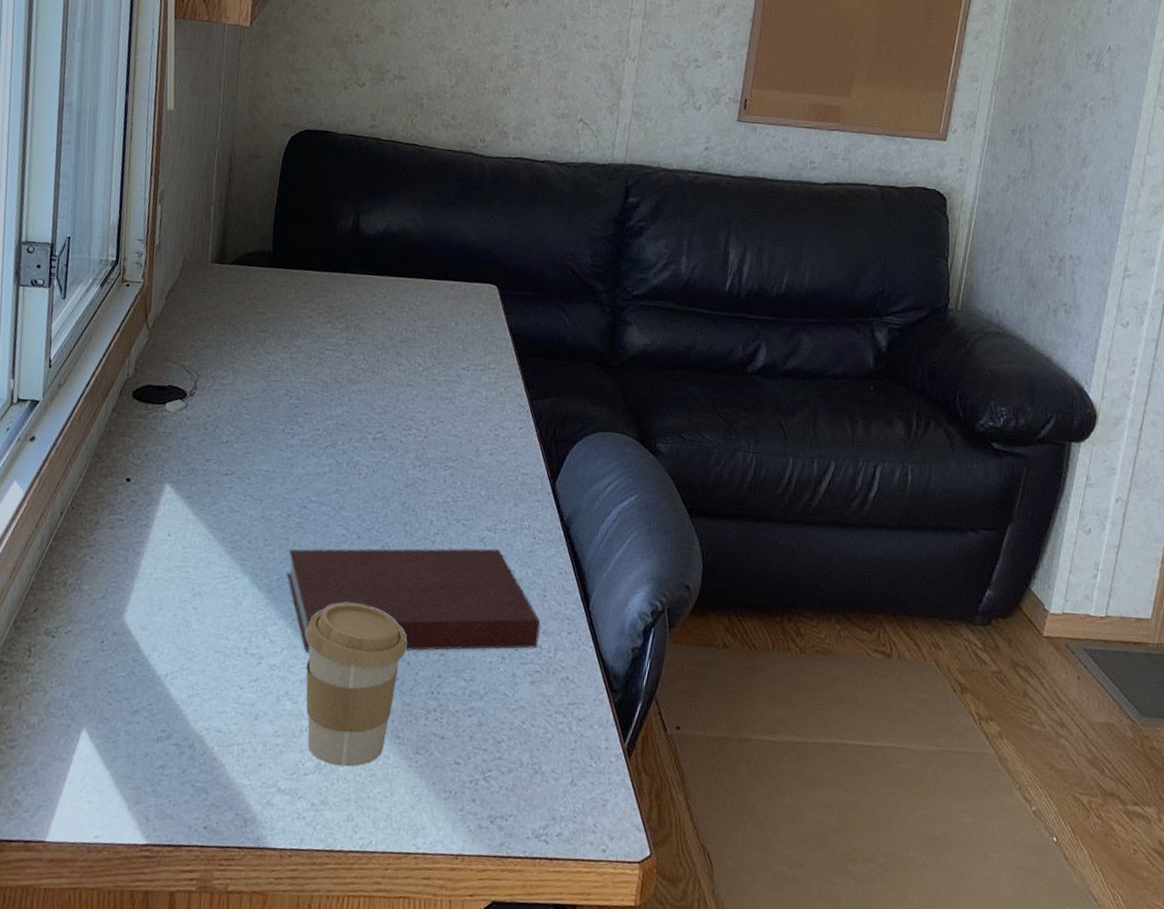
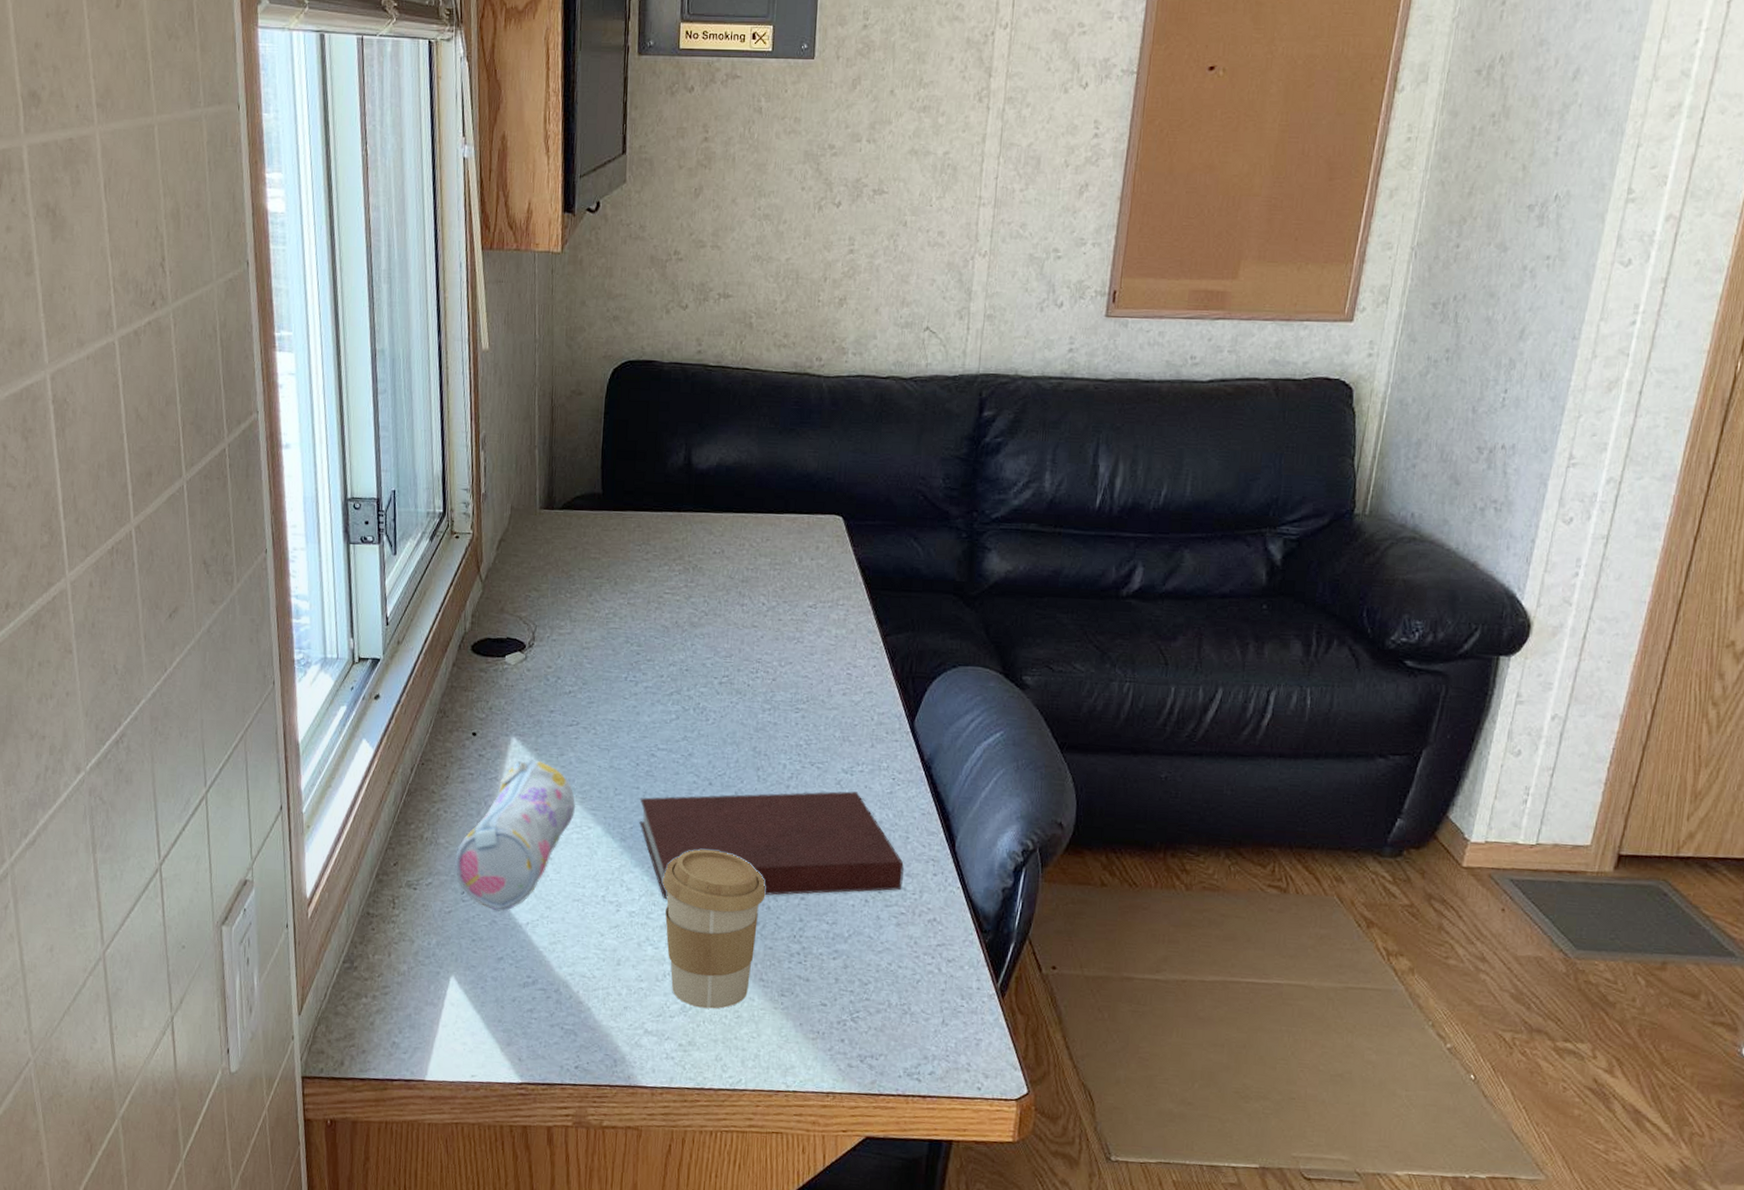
pencil case: none [96,506,225,663] -> present [455,758,575,912]

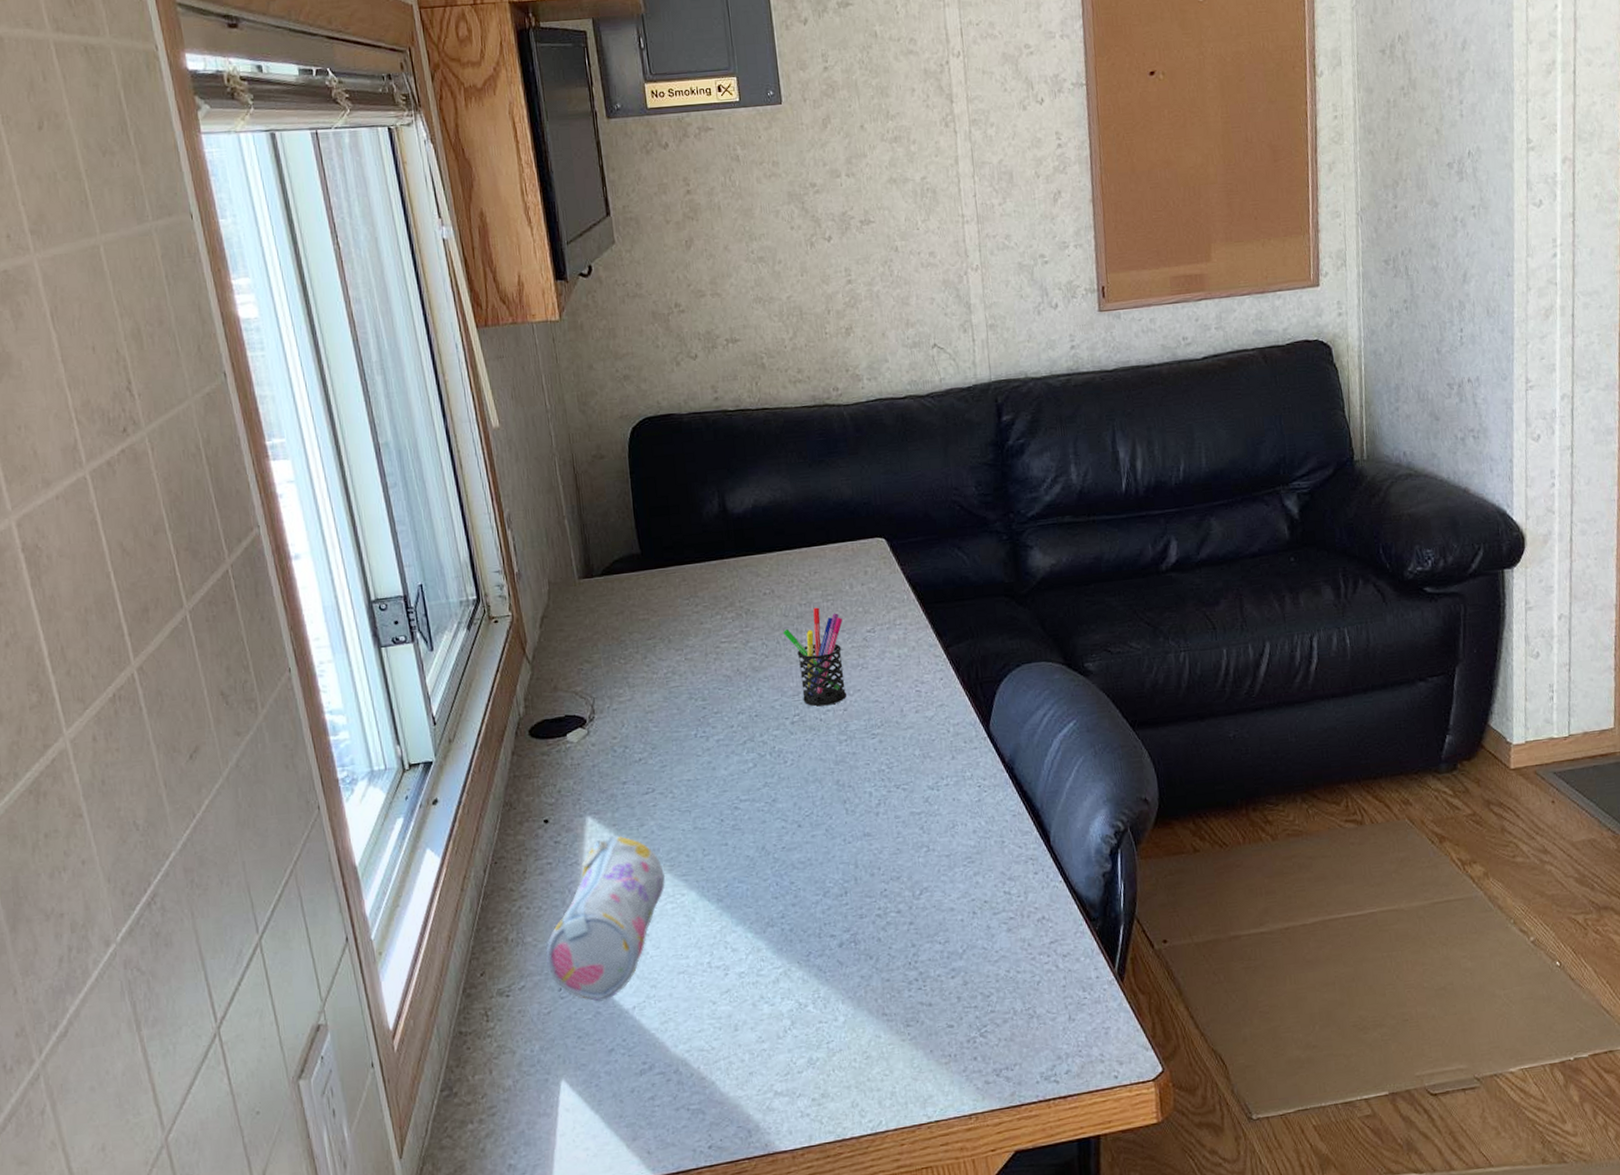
notebook: present [639,791,904,899] -> none [730,806,1007,952]
coffee cup: present [663,849,766,1009] -> none [767,892,874,1057]
pen holder: none [725,574,786,673] -> present [782,607,847,707]

